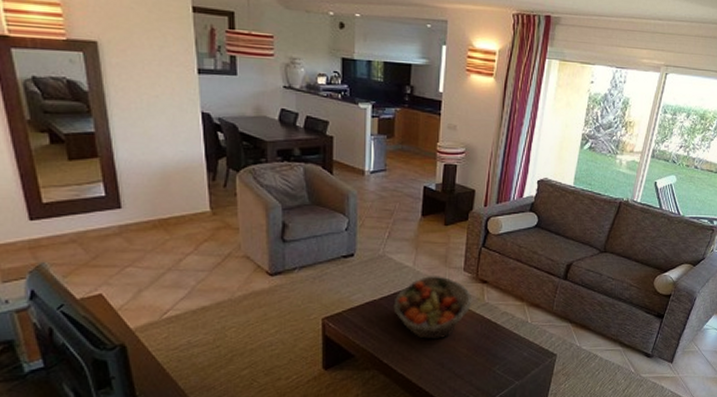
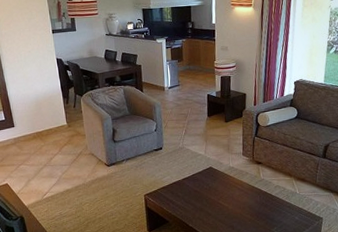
fruit basket: present [393,274,473,340] -> none [193,159,252,209]

